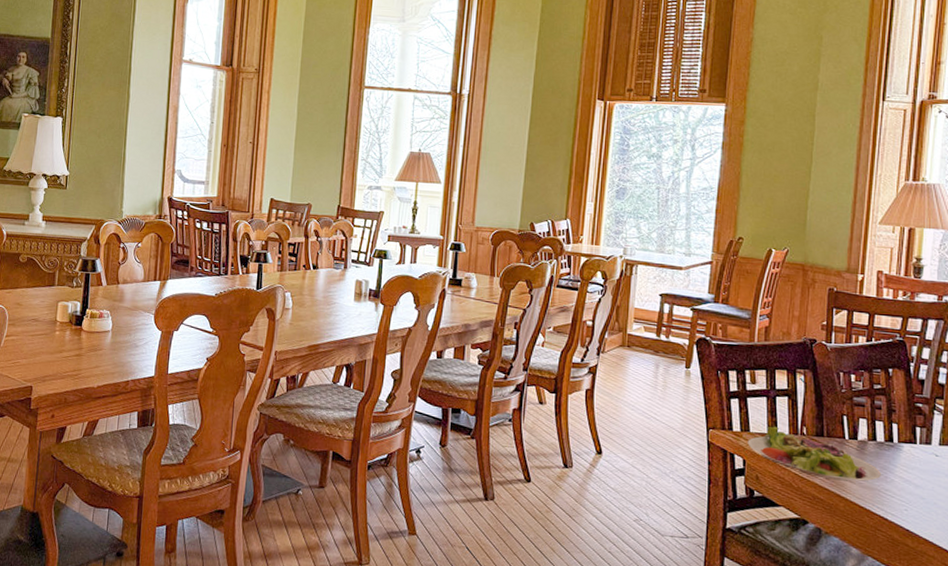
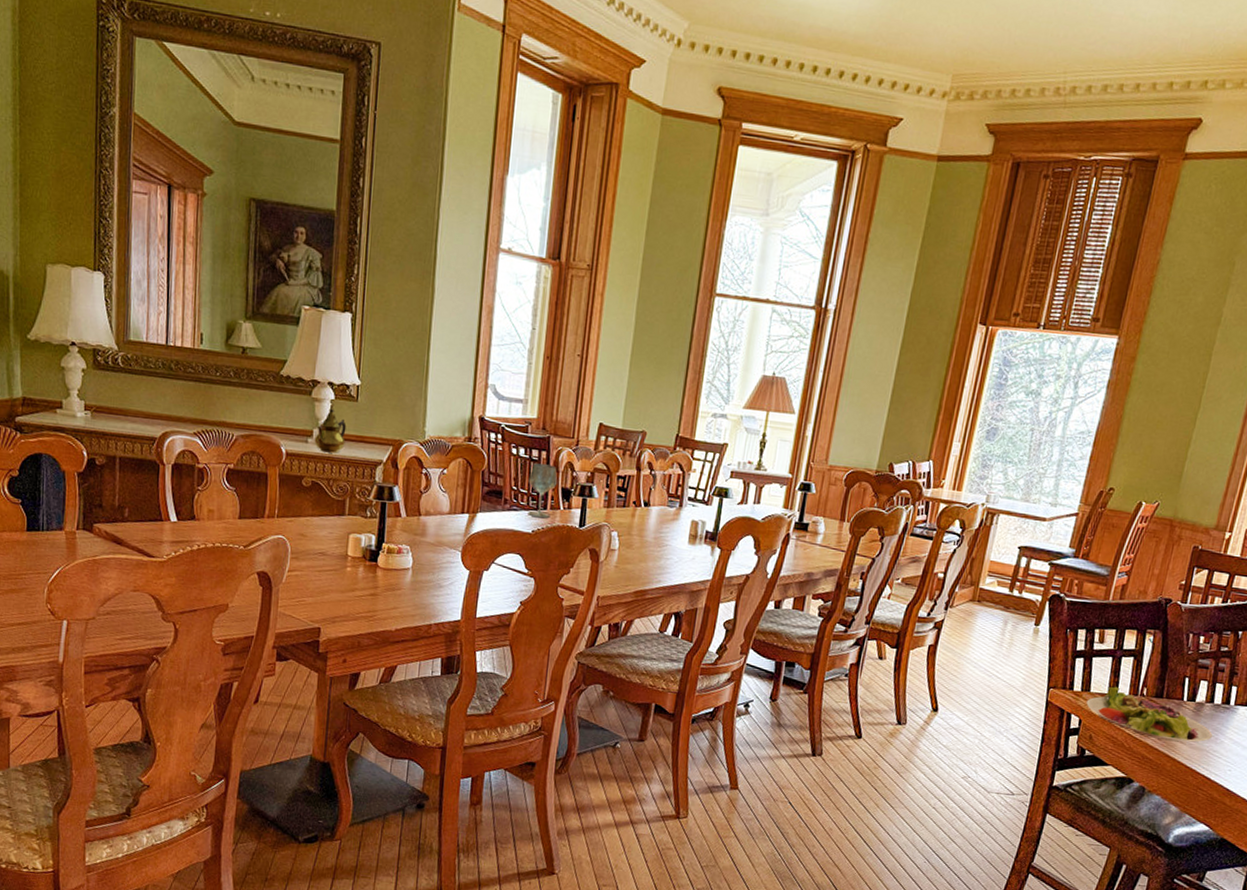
teapot: none [30,192,57,233] -> present [314,403,347,453]
wine glass: none [211,235,237,283] -> present [528,463,558,519]

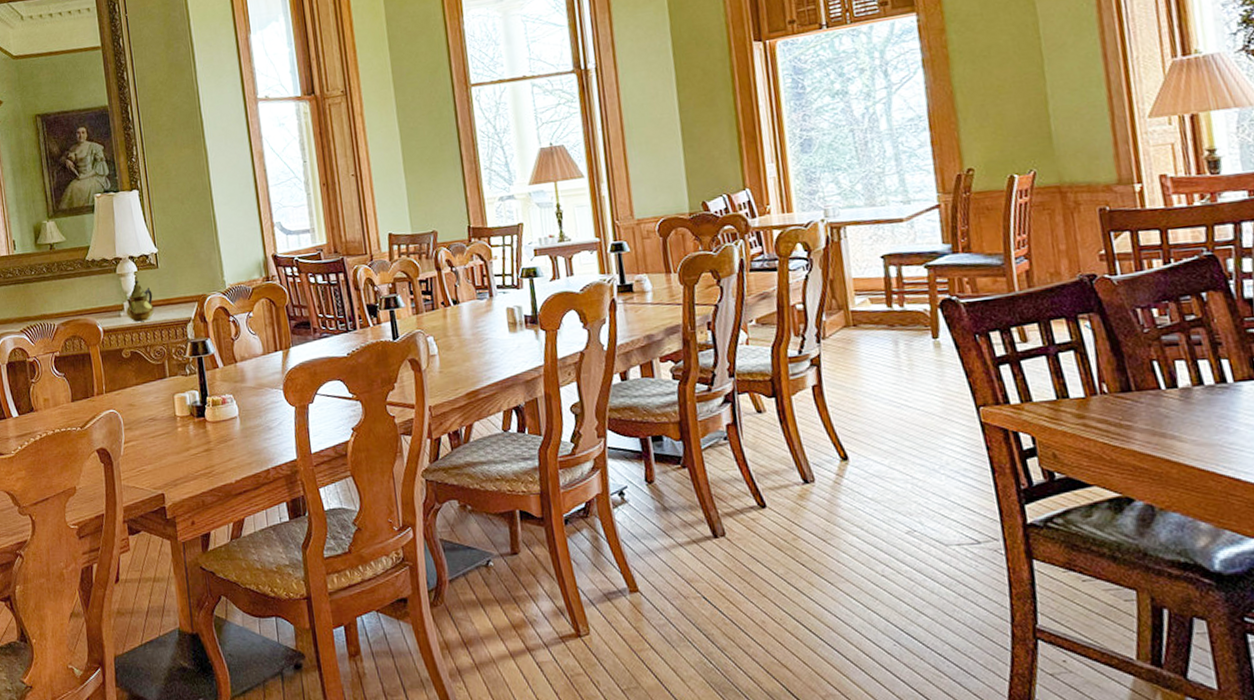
wine glass: present [528,463,558,519] -> none [332,285,362,340]
salad plate: present [1086,686,1213,742] -> none [1032,389,1220,443]

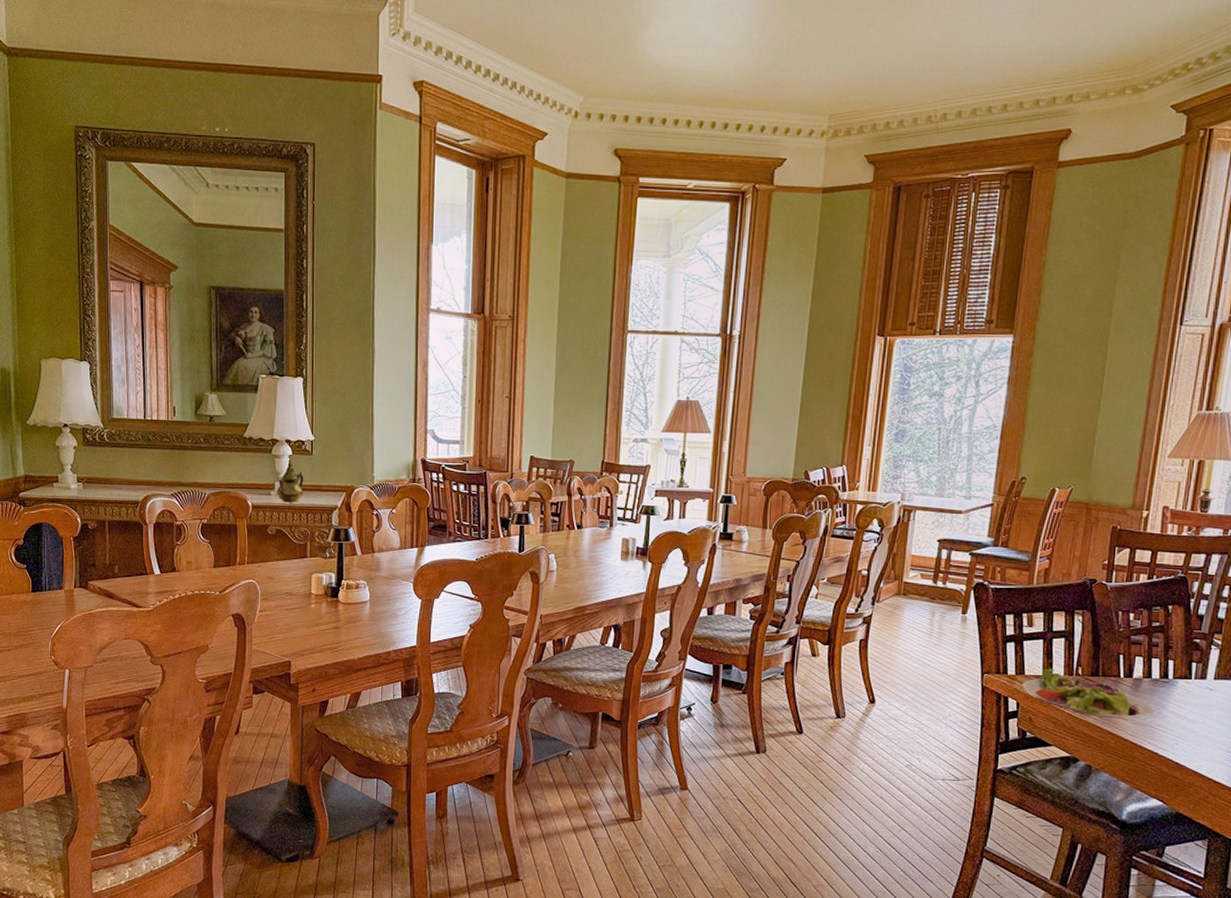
salad plate: none [1032,389,1220,443] -> present [1022,668,1154,719]

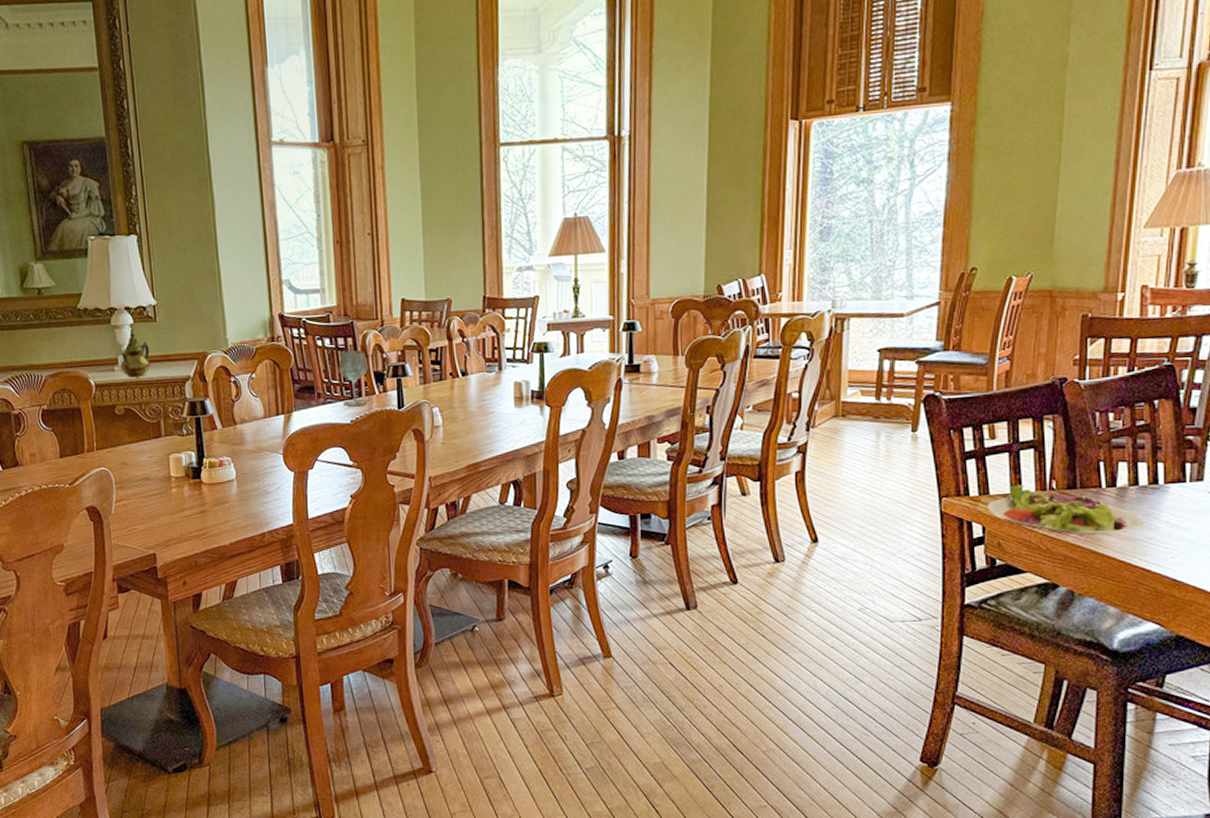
wine glass: none [469,497,497,547] -> present [338,350,369,407]

